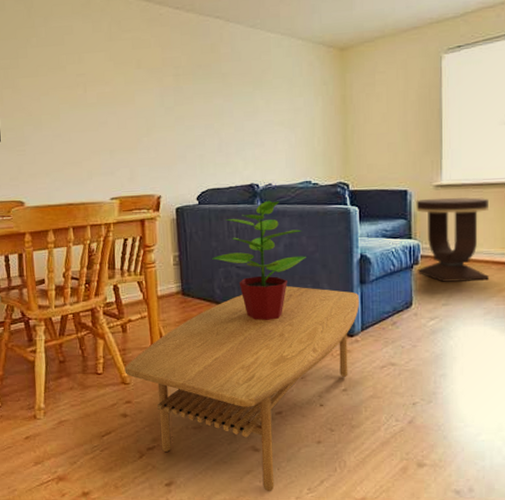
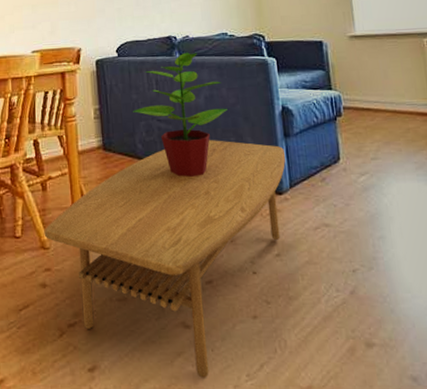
side table: present [416,197,489,282] -> none [332,47,416,135]

